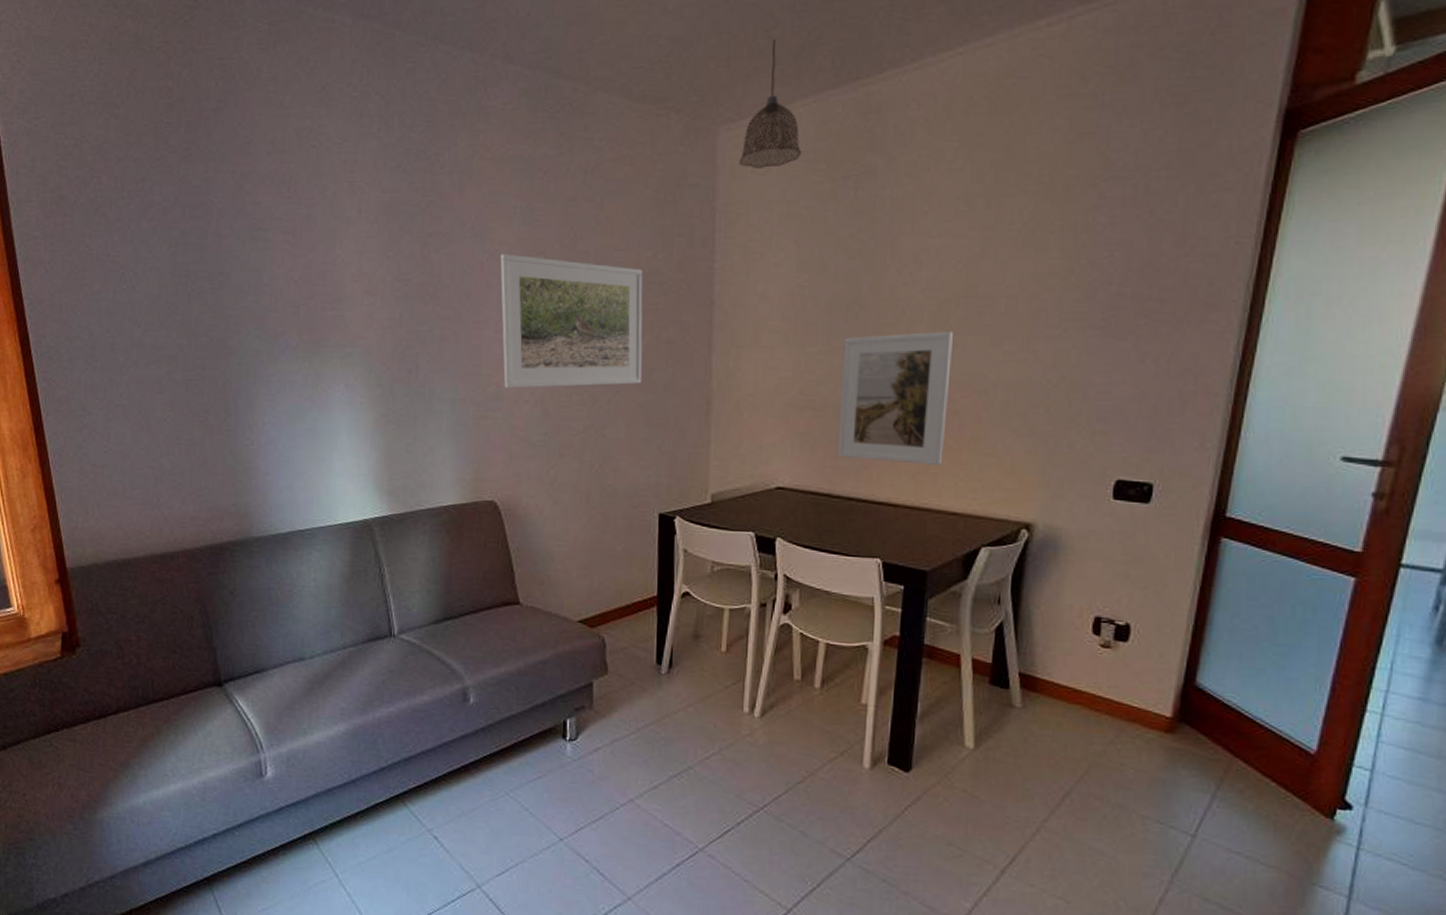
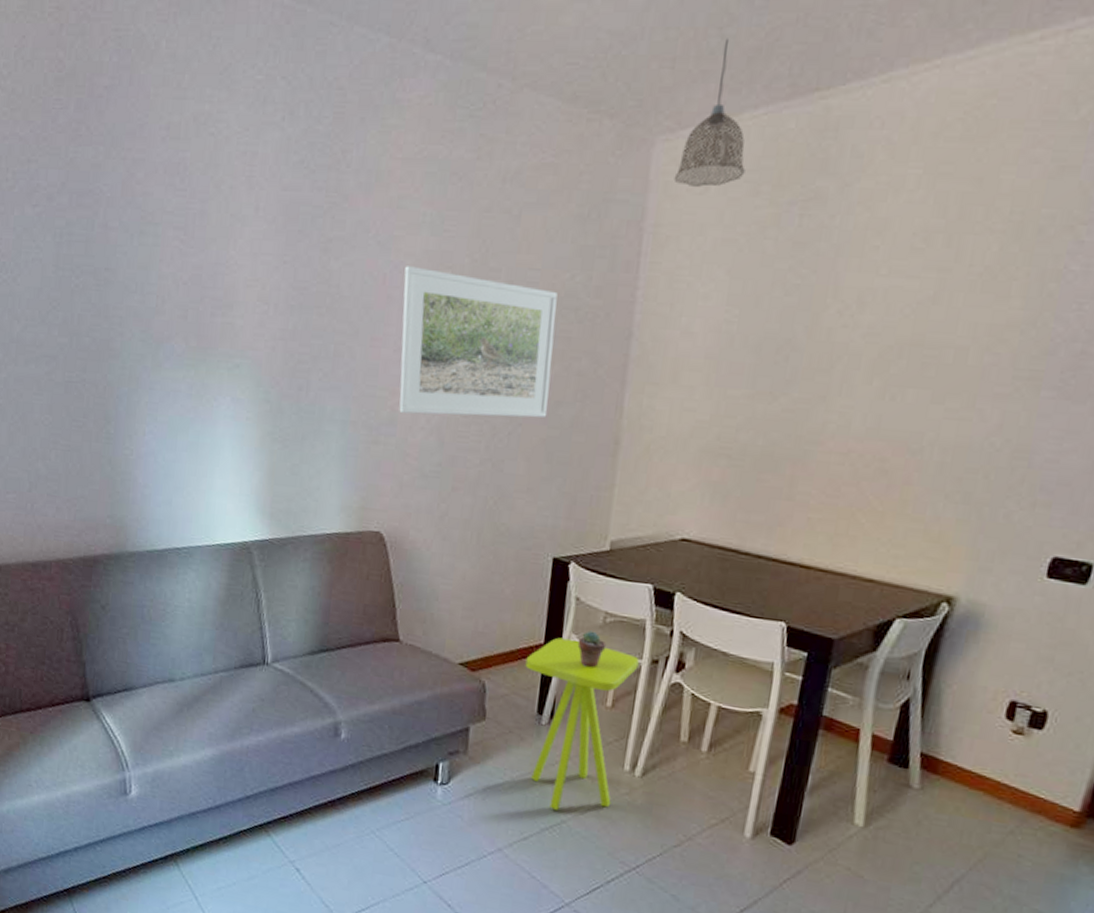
side table: none [641,589,748,757] -> present [525,637,639,810]
potted succulent: none [689,580,716,616] -> present [577,630,607,669]
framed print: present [837,331,953,465] -> none [750,381,892,527]

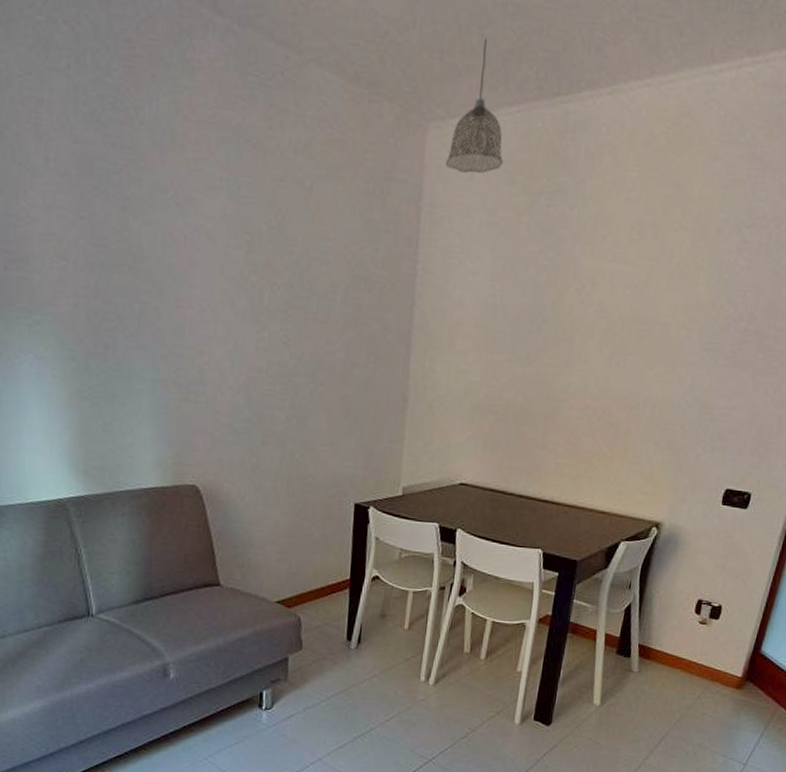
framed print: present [399,266,558,418] -> none [204,229,349,378]
side table: present [525,637,639,810] -> none [334,573,430,720]
potted succulent: present [577,630,607,669] -> none [378,565,403,598]

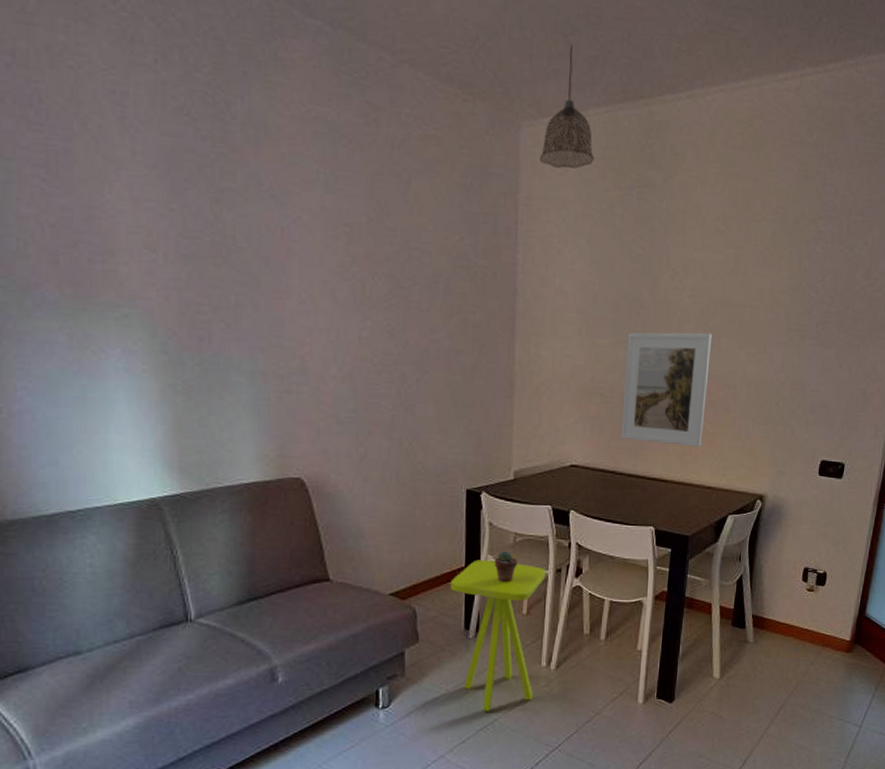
side table: none [334,573,430,720] -> present [450,559,546,711]
potted succulent: none [378,565,403,598] -> present [494,550,518,583]
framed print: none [513,348,617,470] -> present [621,332,712,447]

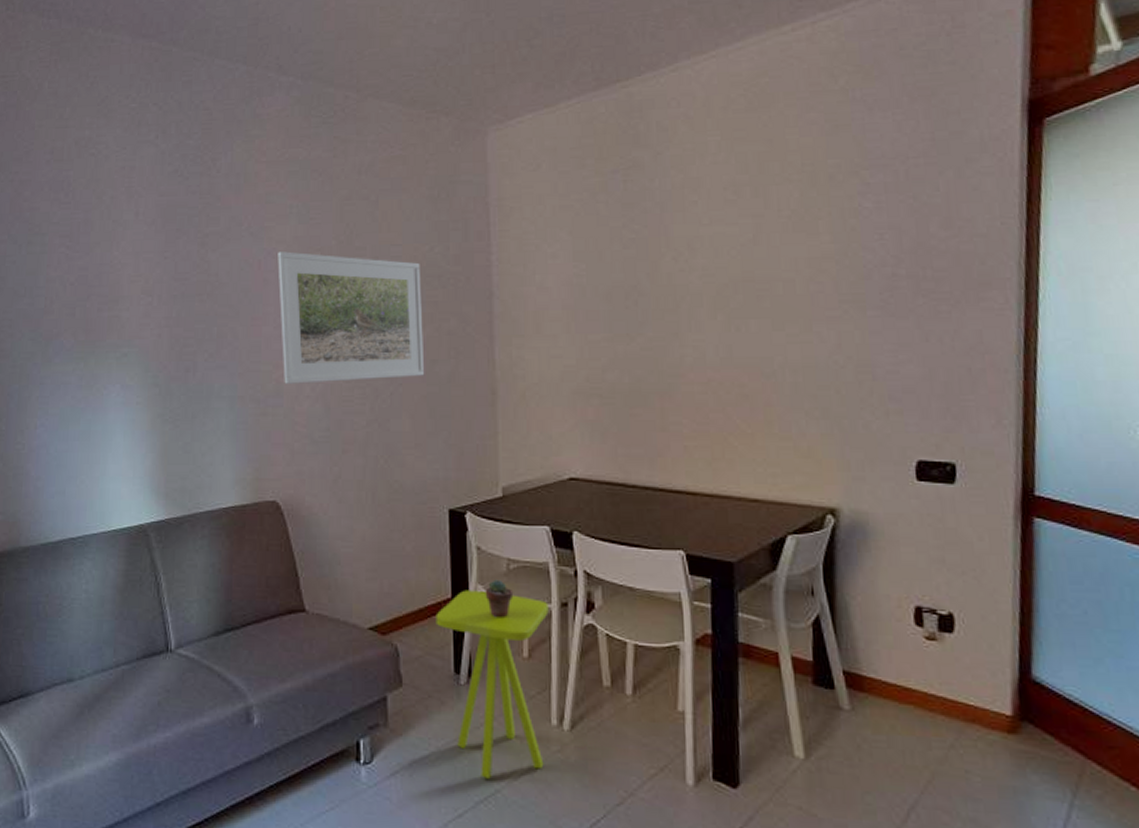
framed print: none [303,221,451,365] -> present [278,251,425,384]
pendant lamp: present [539,44,594,169] -> none [509,47,569,165]
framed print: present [621,332,712,447] -> none [626,315,738,450]

